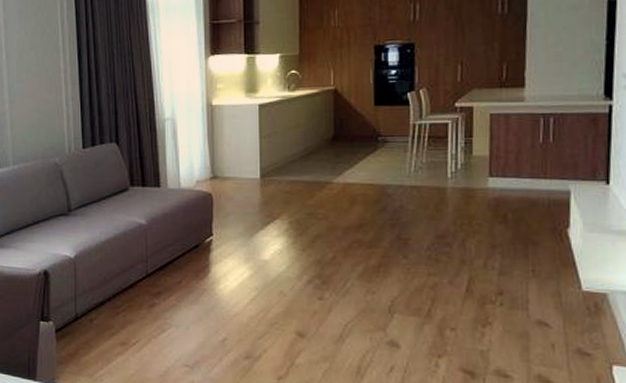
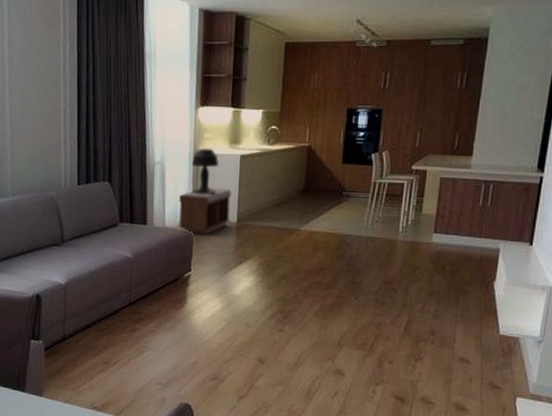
bench: none [194,142,253,195] -> present [178,188,232,235]
table lamp: none [206,99,236,150] -> present [192,148,220,194]

